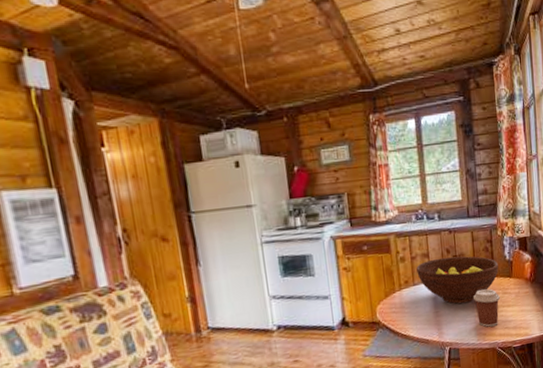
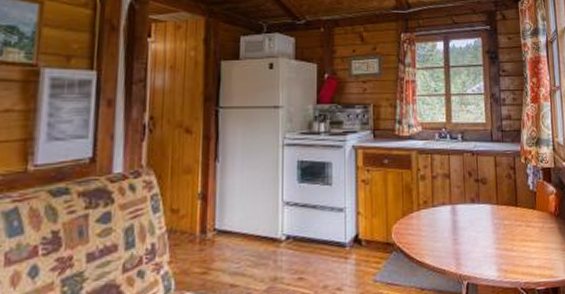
fruit bowl: present [416,256,499,304] -> none [437,180,522,233]
coffee cup: present [472,288,501,327] -> none [494,218,524,263]

